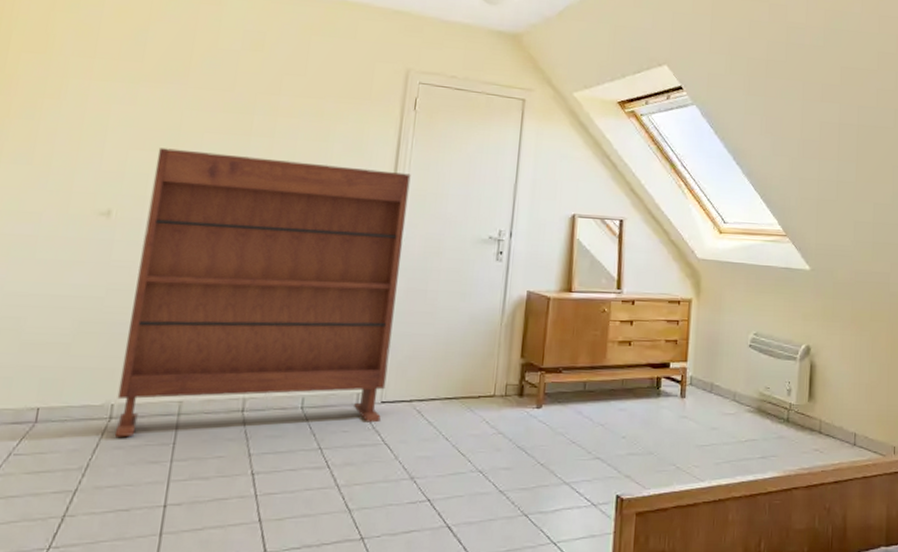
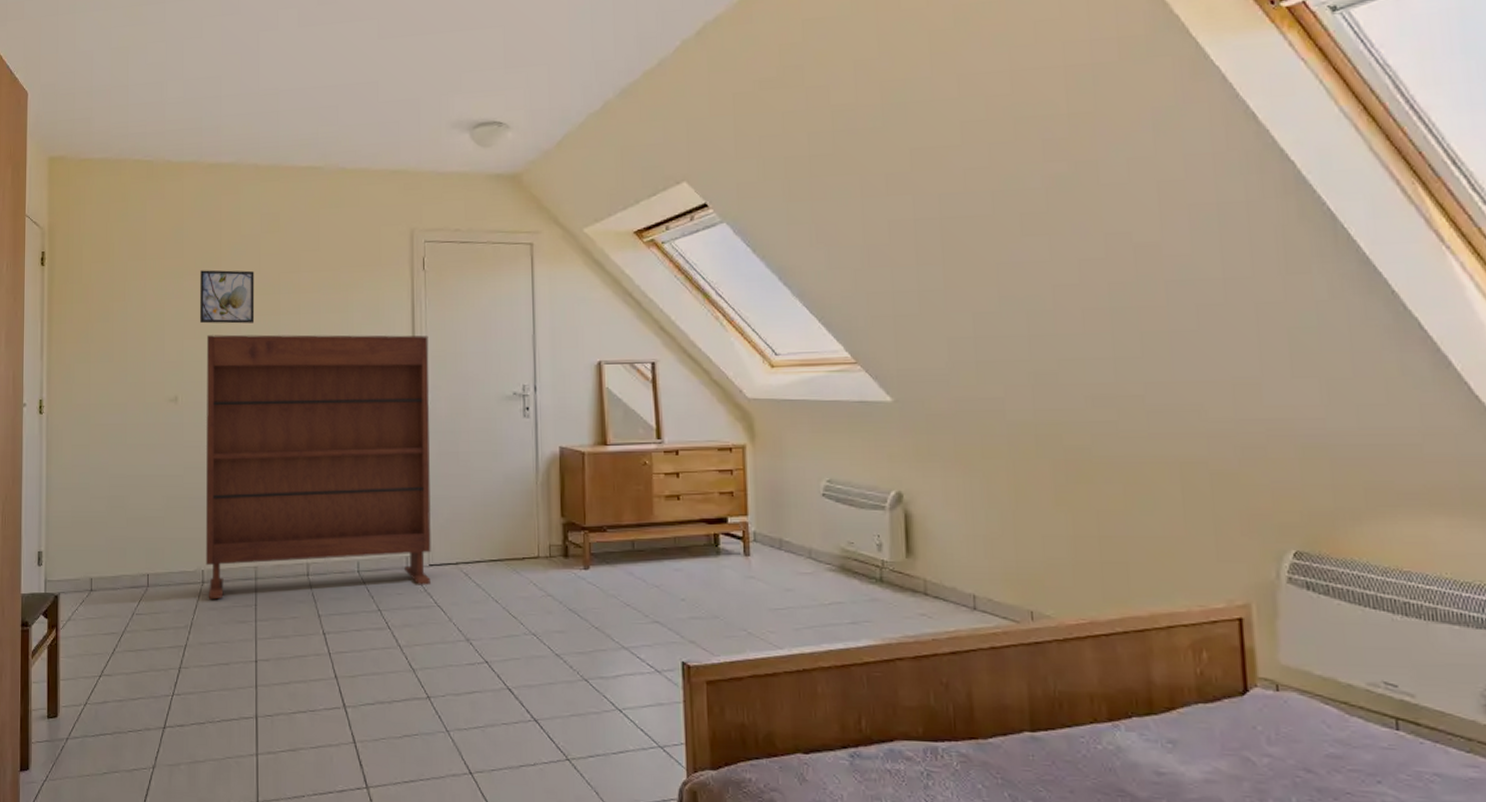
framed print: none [153,78,228,141] -> present [200,270,255,324]

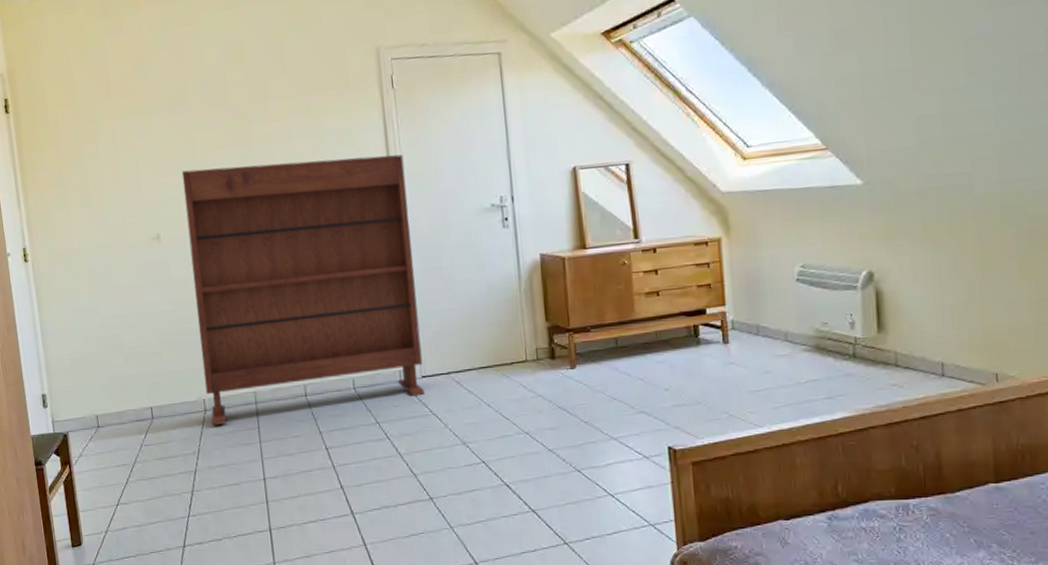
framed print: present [200,270,255,324] -> none [168,102,228,160]

